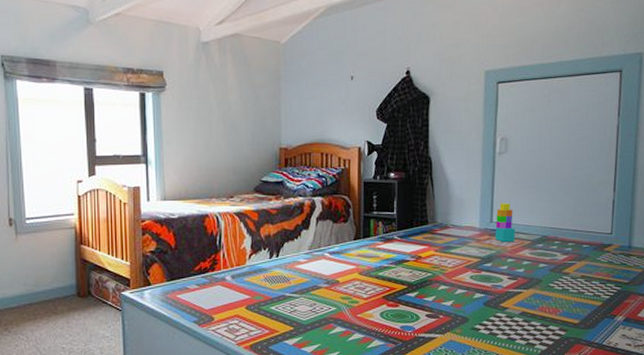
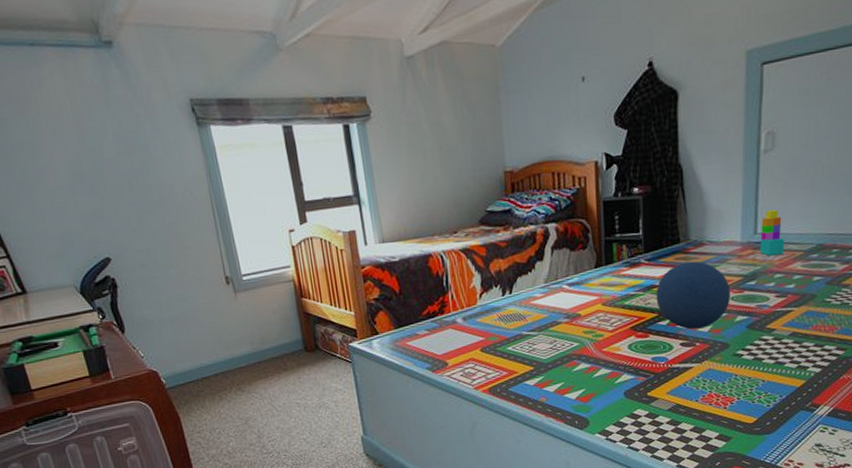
ball: none [406,241,471,303] -> present [656,261,731,329]

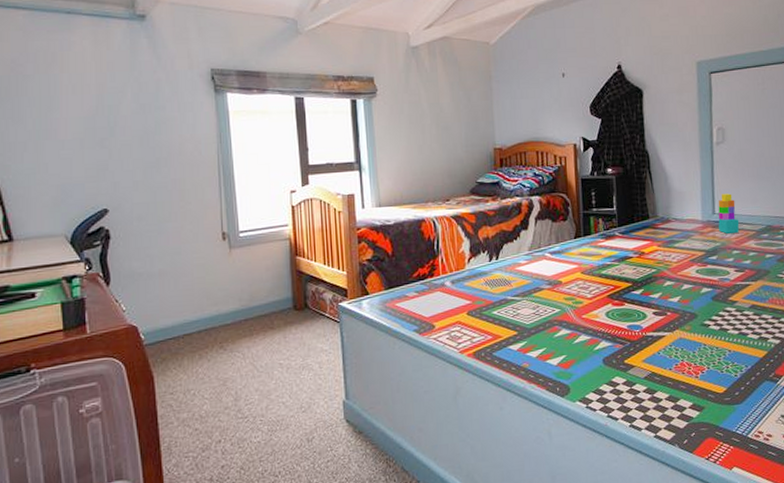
ball: present [656,261,731,329] -> none [629,235,696,299]

